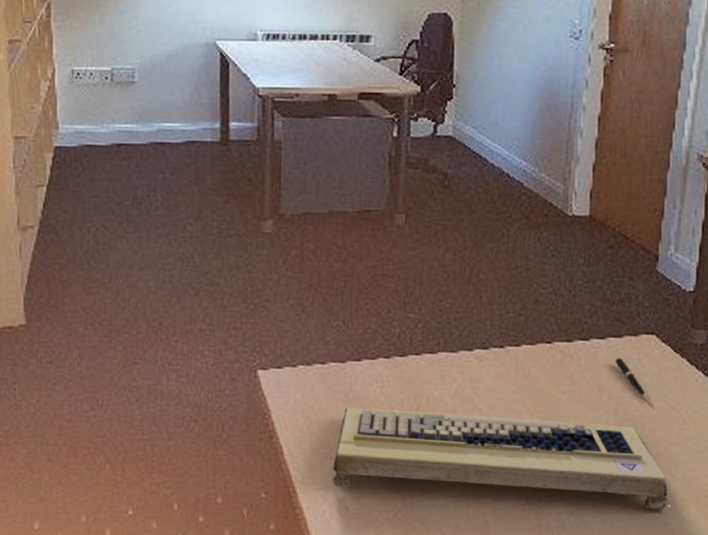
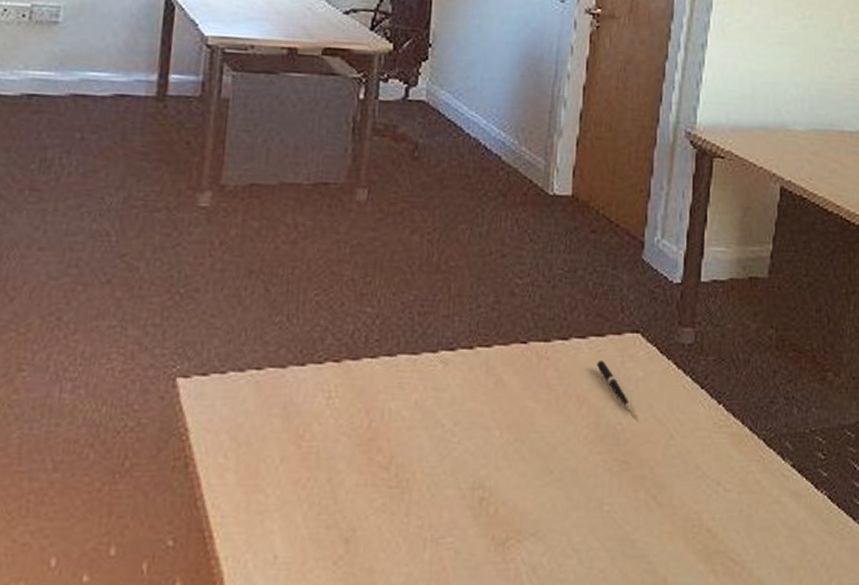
computer keyboard: present [332,408,669,513] -> none [259,425,653,549]

